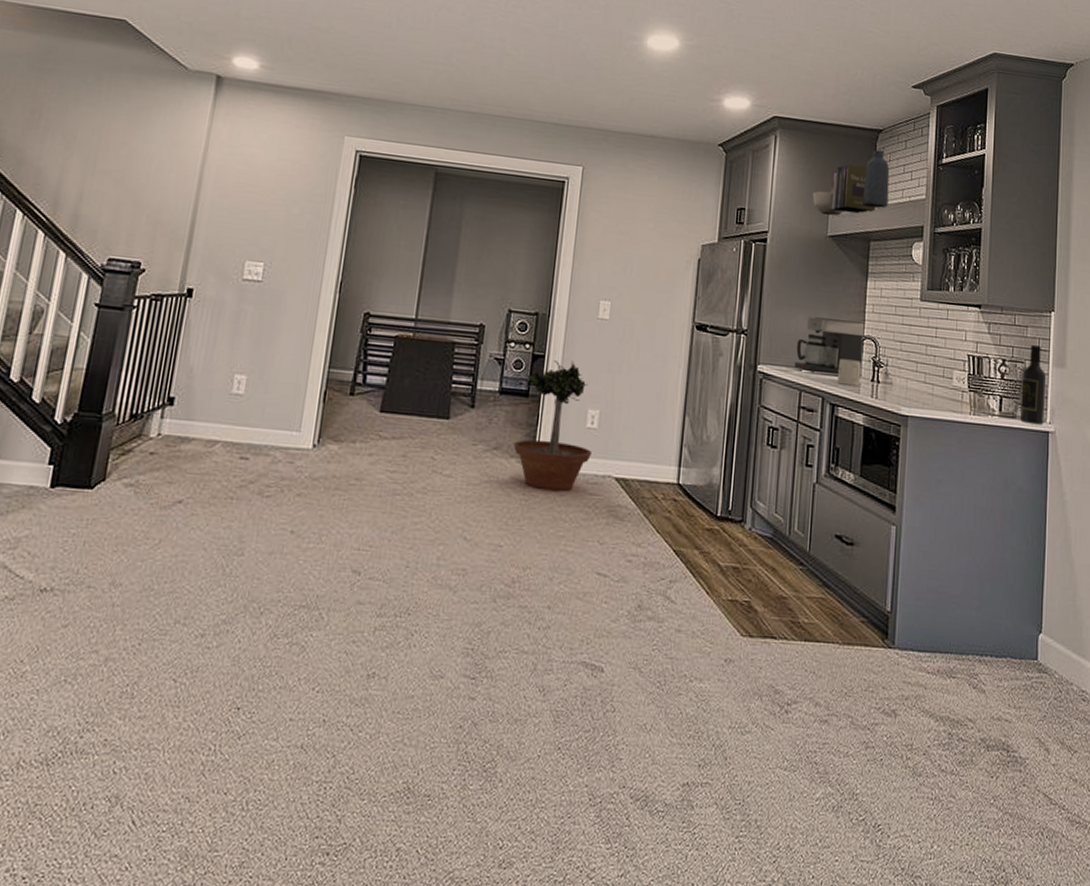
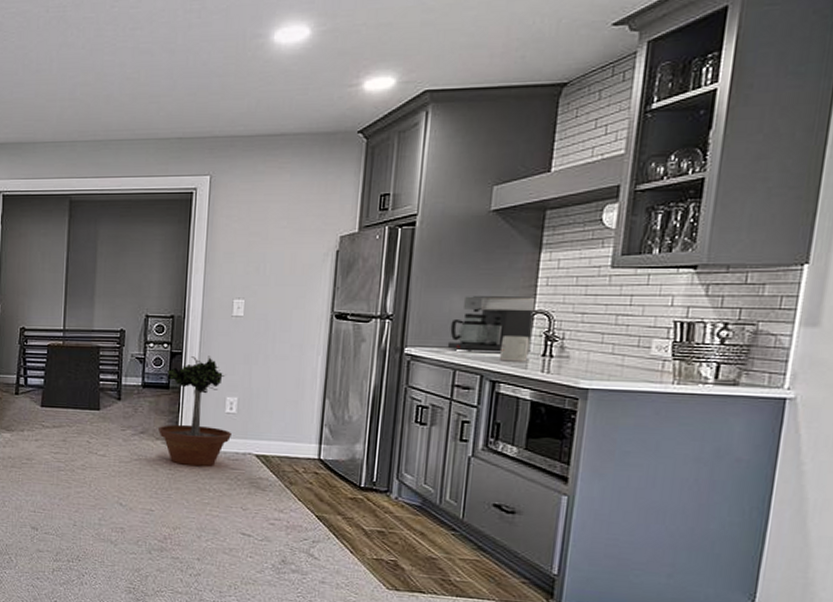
bowl: present [812,190,844,216] -> none [472,162,513,189]
books: present [829,164,876,214] -> none [494,128,555,183]
vase: present [862,149,890,209] -> none [537,106,576,173]
wine bottle: present [1020,344,1047,425] -> none [744,303,789,392]

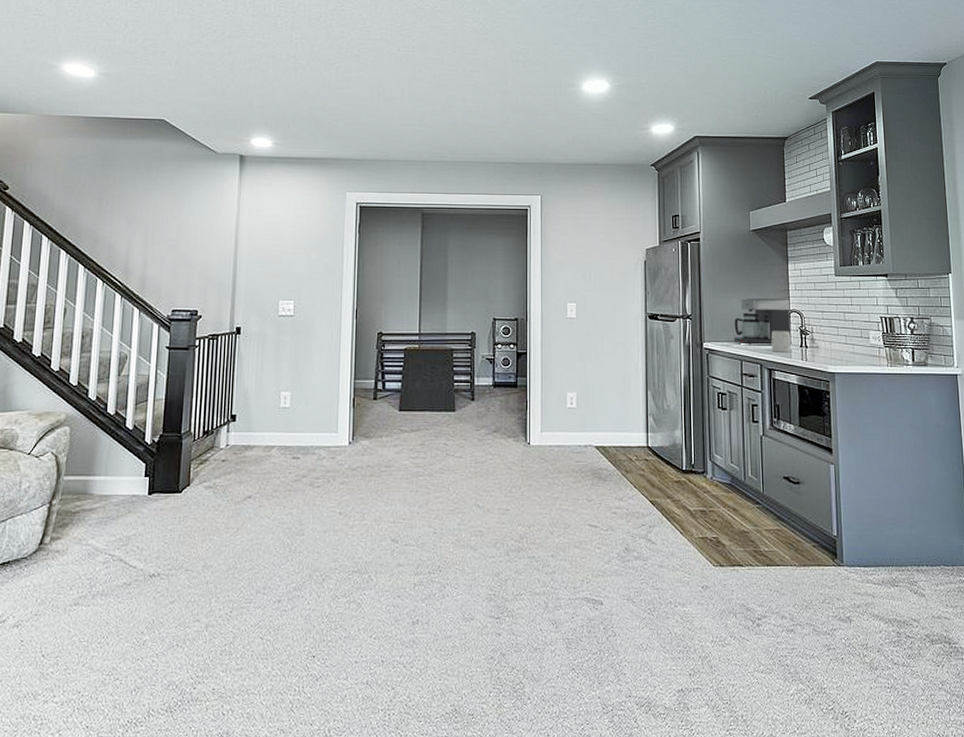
potted tree: present [158,355,233,467] -> none [510,355,575,462]

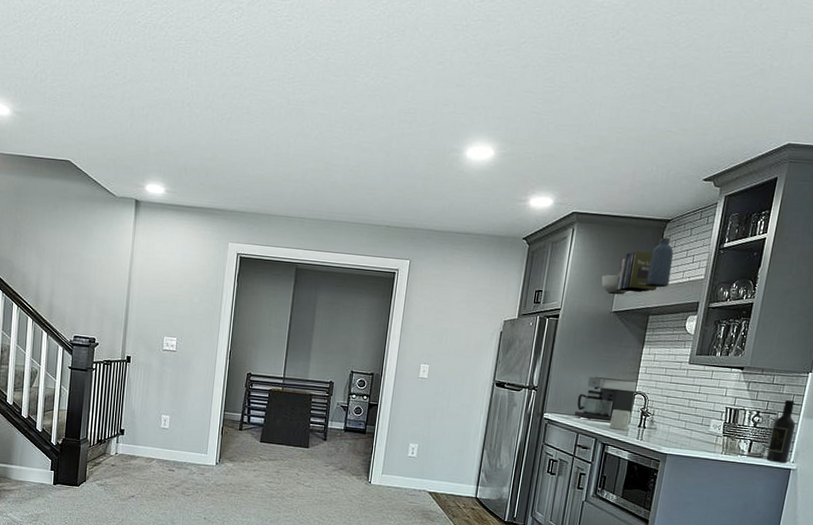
bowl: none [734,193,762,214] -> present [601,274,629,295]
books: none [748,169,789,209] -> present [615,251,657,293]
vase: none [776,154,799,203] -> present [645,237,674,288]
wine bottle: none [929,302,952,370] -> present [766,399,796,464]

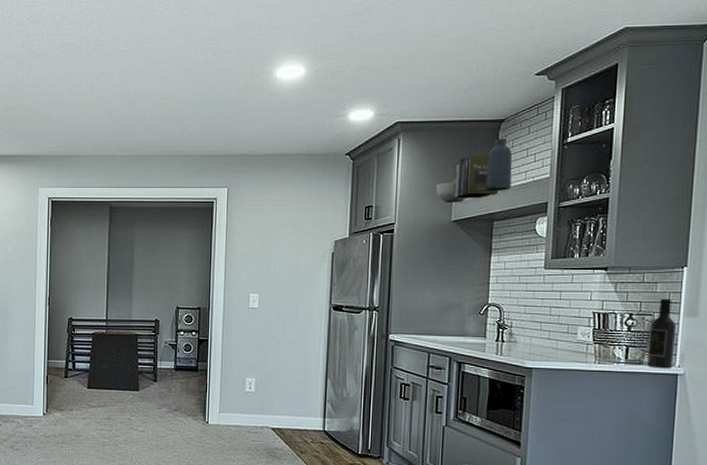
coffee maker: present [574,376,637,422] -> none [422,291,489,339]
mug: present [609,409,631,431] -> none [463,324,486,346]

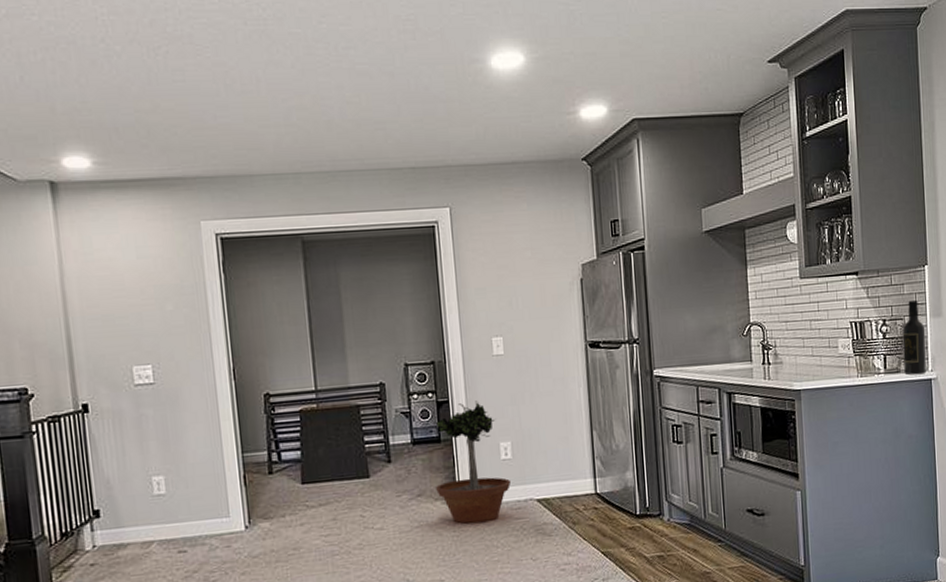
potted tree: none [189,342,252,440] -> present [436,400,512,524]
bowl: present [436,182,467,203] -> none [682,187,716,212]
books: present [452,155,499,199] -> none [698,154,746,206]
vase: present [485,138,513,191] -> none [731,134,758,195]

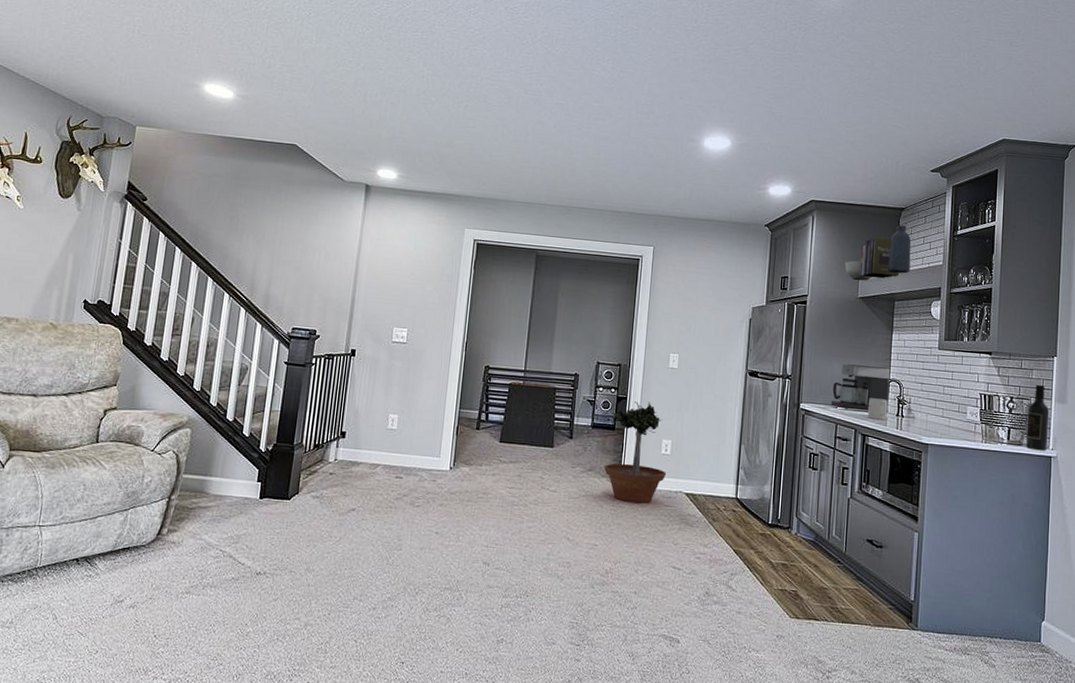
bowl: none [682,187,716,212] -> present [845,260,872,281]
coffee maker: none [687,310,751,368] -> present [830,364,891,411]
books: none [698,154,746,206] -> present [859,238,899,279]
mug: none [729,347,752,373] -> present [867,398,888,420]
vase: none [731,134,758,195] -> present [888,225,912,274]

